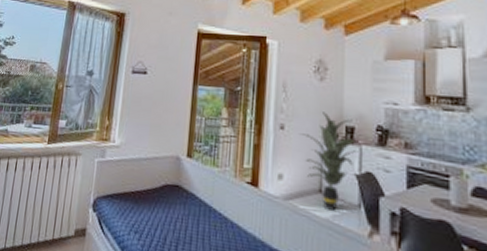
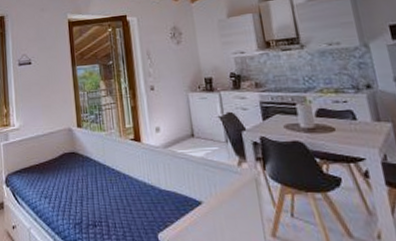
indoor plant: present [299,112,359,211] -> none [167,69,219,150]

